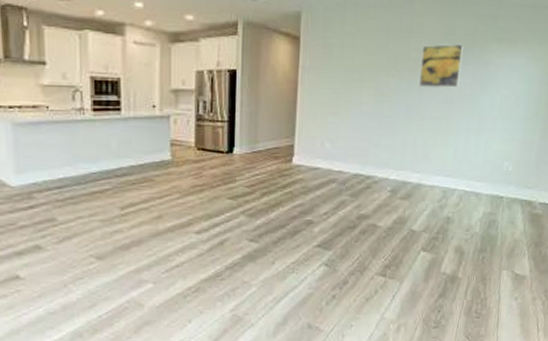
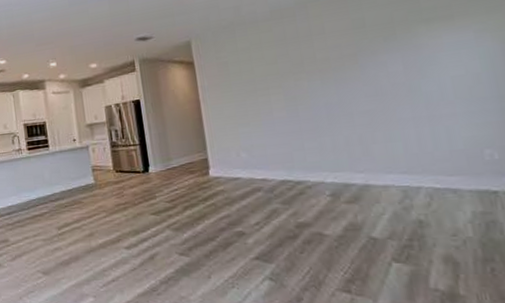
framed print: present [419,44,463,88] -> none [328,35,388,84]

